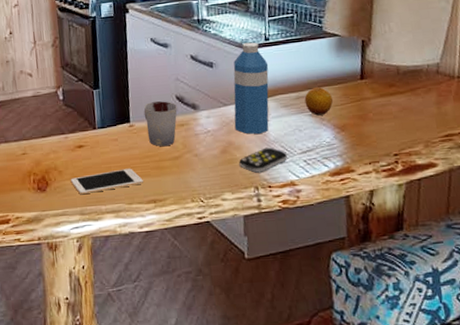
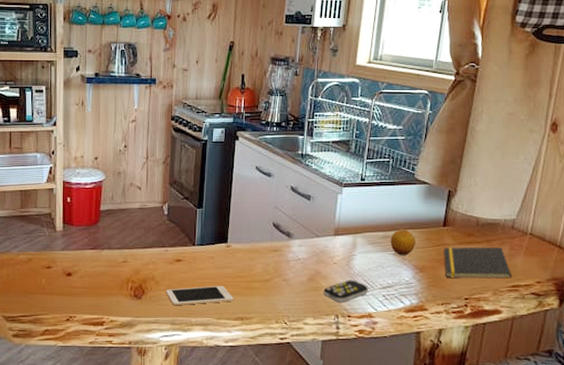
cup: present [143,101,177,147] -> none [241,226,273,269]
water bottle: present [233,42,269,135] -> none [323,180,361,267]
notepad: none [364,94,444,134] -> present [444,247,512,279]

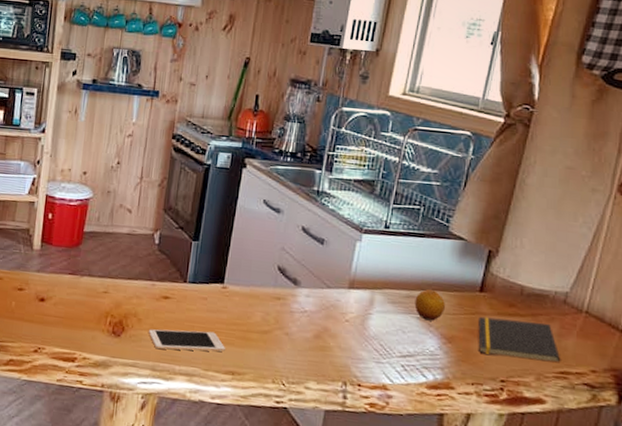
remote control: present [324,280,368,302] -> none [331,342,384,368]

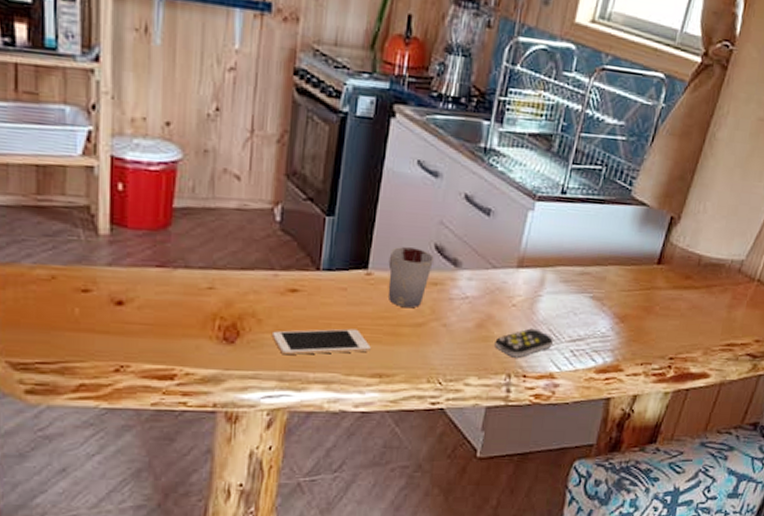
cup: none [240,267,277,318] -> present [388,247,434,308]
remote control: none [331,342,384,368] -> present [495,328,553,358]
fruit: present [414,289,446,321] -> none [588,264,622,300]
notepad: present [478,316,561,363] -> none [651,291,729,335]

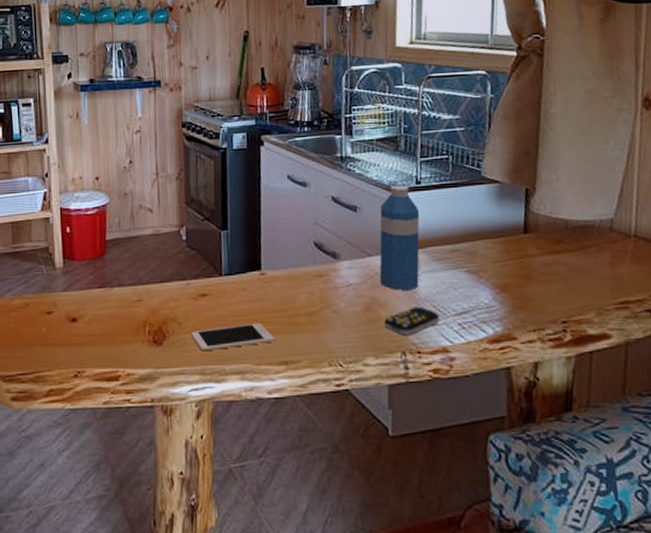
cup: present [388,247,434,308] -> none [277,247,315,300]
water bottle: none [499,191,558,311] -> present [379,185,420,291]

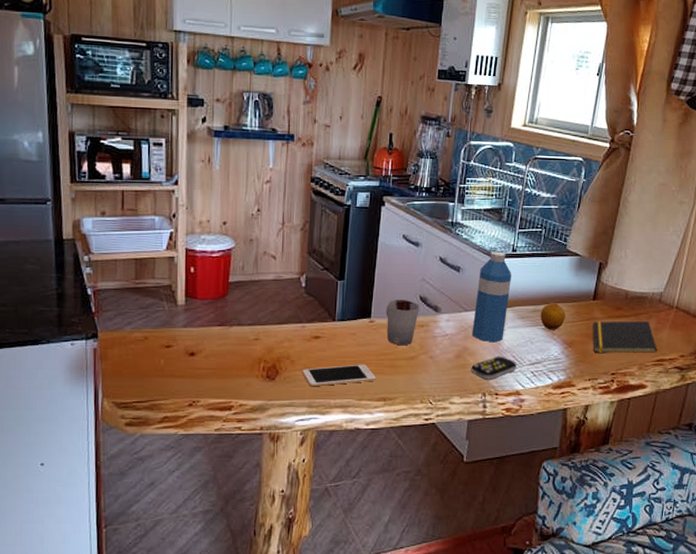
cup: none [277,247,315,300] -> present [386,300,419,346]
fruit: none [460,240,493,273] -> present [540,303,566,330]
notepad: none [528,254,619,297] -> present [593,320,658,353]

